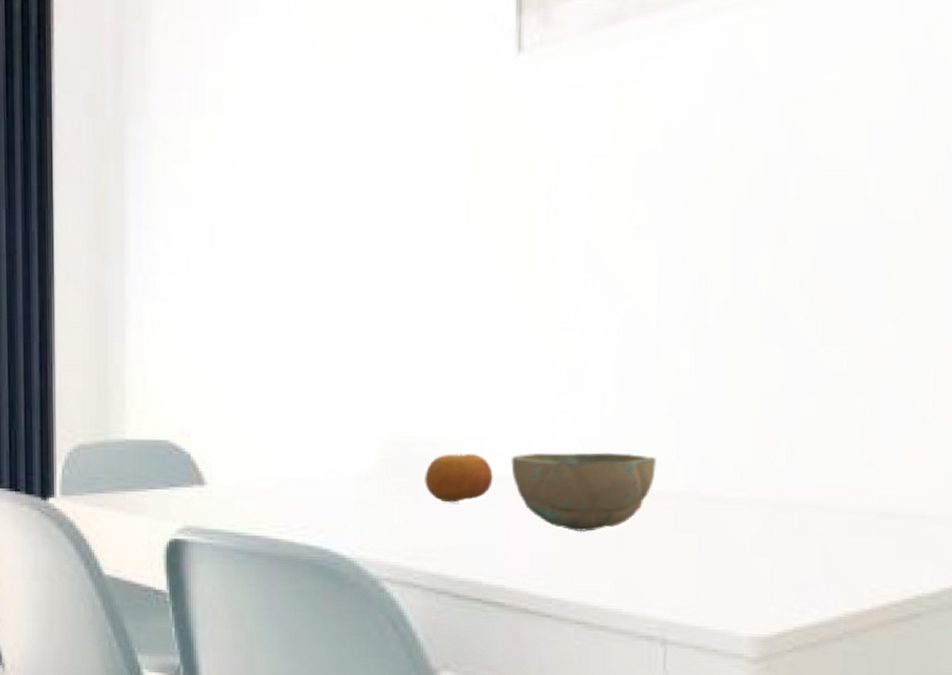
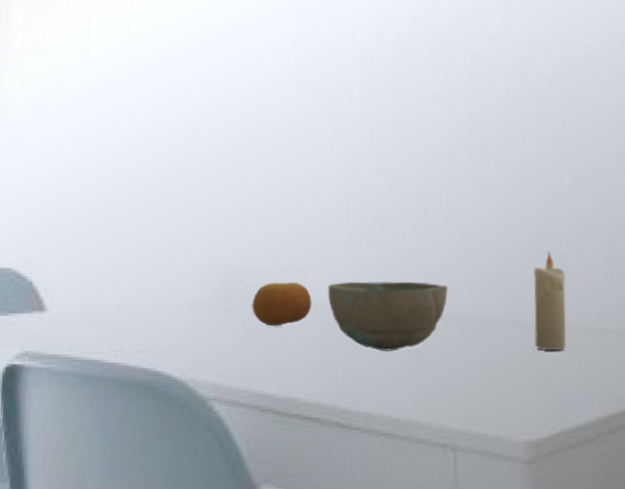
candle: none [765,416,809,535] -> present [533,252,567,351]

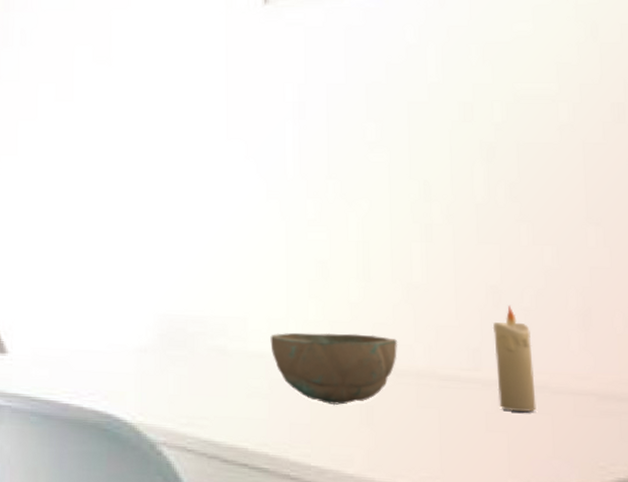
fruit: present [252,282,312,327] -> none [195,331,255,375]

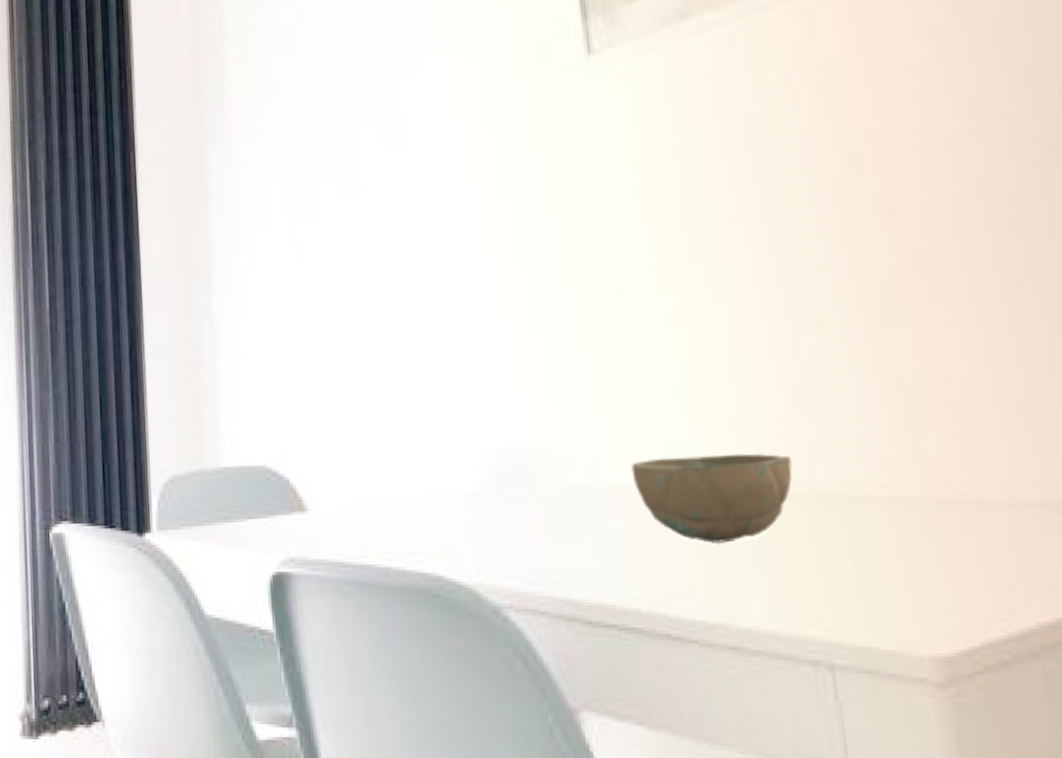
candle: present [492,306,536,413] -> none [910,403,975,535]

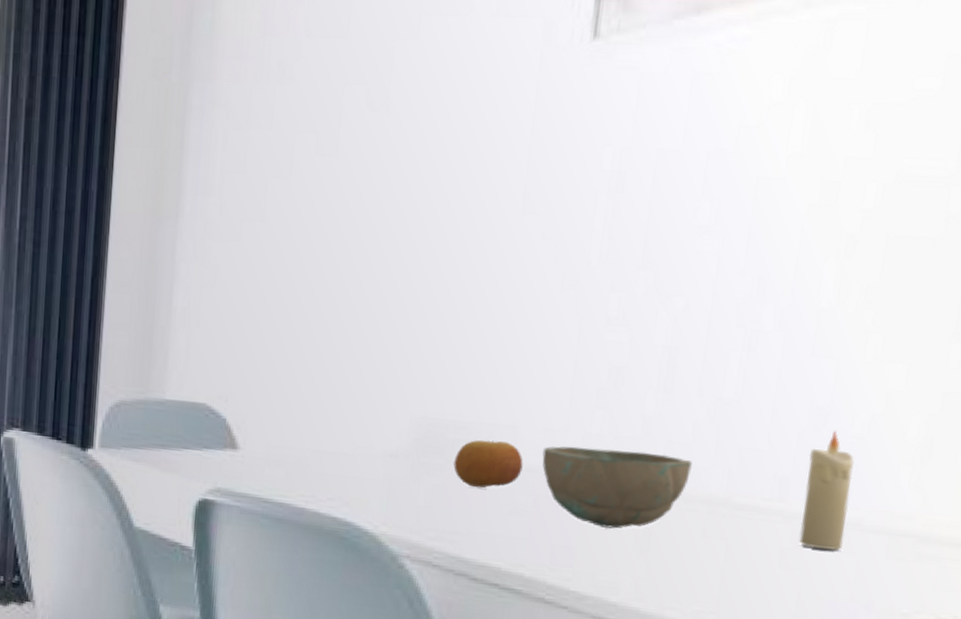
fruit: none [539,463,614,518] -> present [453,440,523,489]
candle: none [910,403,975,535] -> present [799,431,854,551]

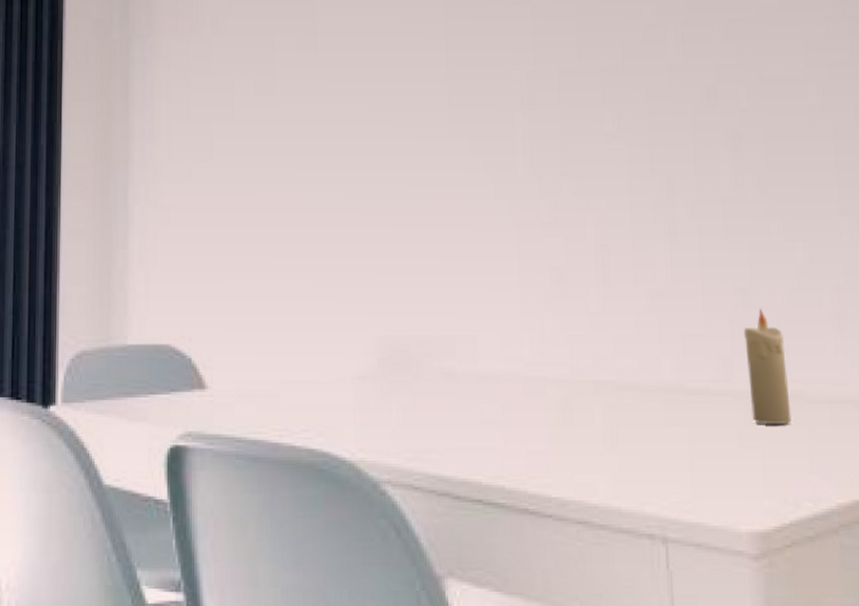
fruit: present [453,440,523,489] -> none [421,352,487,402]
bowl: present [542,446,693,529] -> none [503,347,643,429]

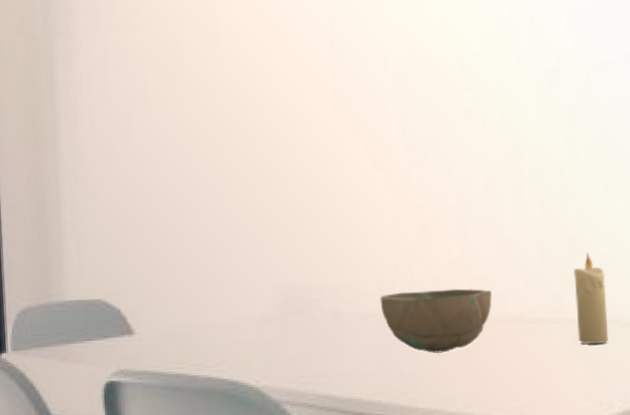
bowl: none [503,347,643,429] -> present [380,288,493,354]

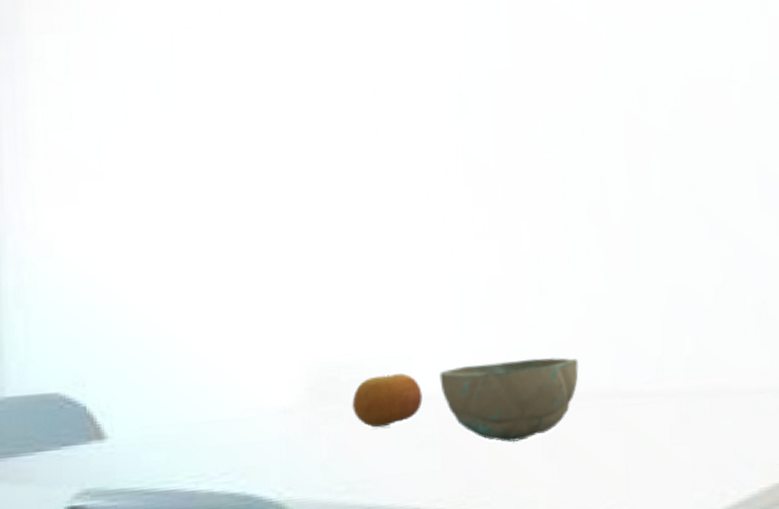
fruit: none [312,296,367,337] -> present [352,373,423,428]
candle: present [573,253,609,345] -> none [673,308,718,421]

